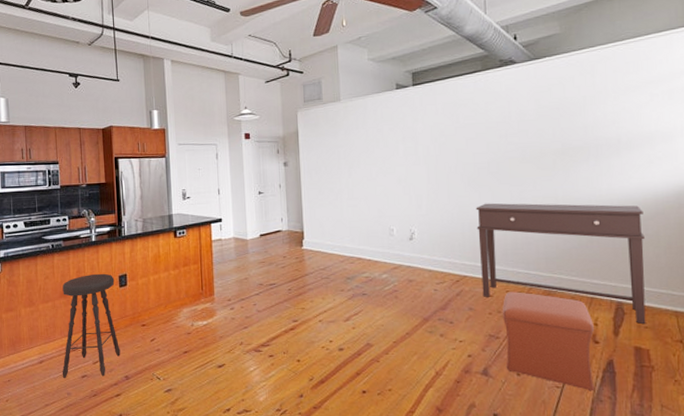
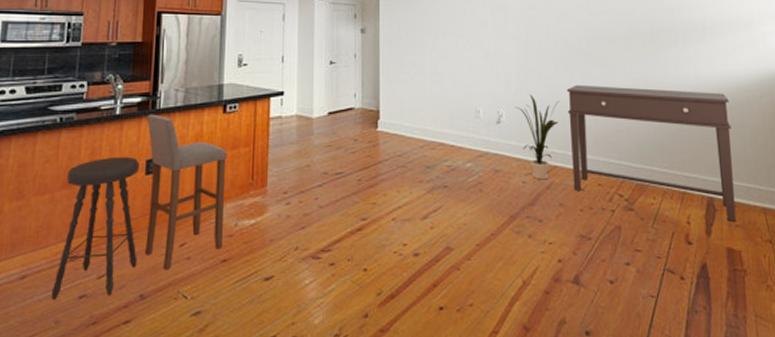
bar stool: none [116,240,183,359] -> present [145,114,227,270]
house plant: none [426,213,470,288] -> present [515,94,560,180]
ottoman: present [502,292,595,391] -> none [593,185,690,301]

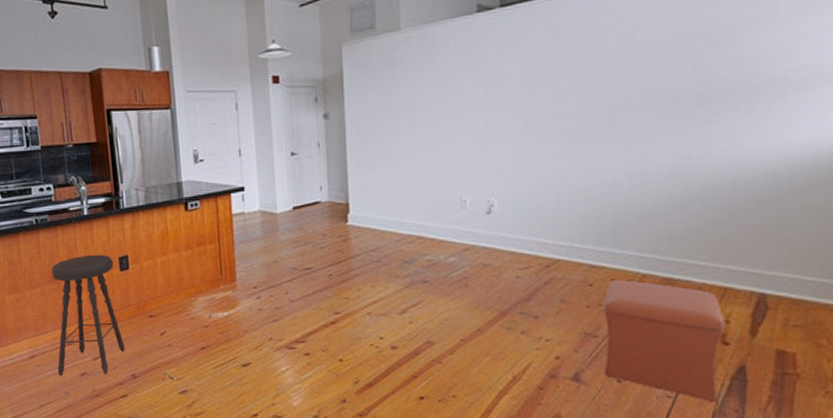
bar stool: present [145,114,227,270] -> none [113,213,199,355]
house plant: present [515,94,560,180] -> none [510,180,568,275]
side table: present [566,84,737,222] -> none [577,165,810,321]
ottoman: none [593,185,690,301] -> present [603,280,724,403]

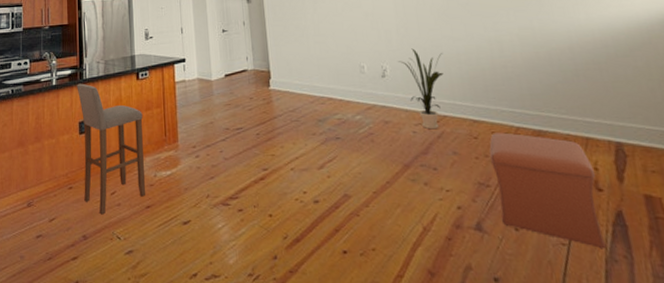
music stool: present [51,254,125,377] -> none [15,119,79,240]
bar stool: none [113,213,199,355] -> present [77,83,145,215]
house plant: none [510,180,568,275] -> present [398,48,444,130]

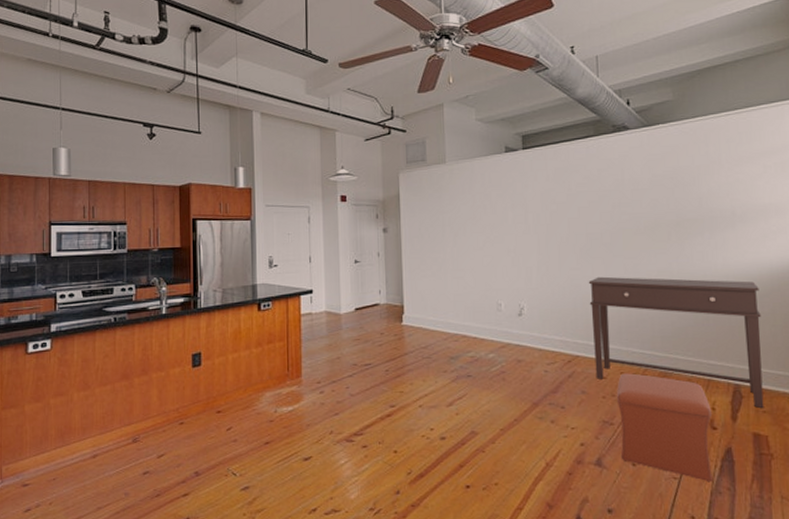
bar stool: present [77,83,145,215] -> none [190,313,264,451]
house plant: present [398,48,444,130] -> none [536,287,582,369]
side table: none [448,35,652,167] -> present [588,276,764,408]

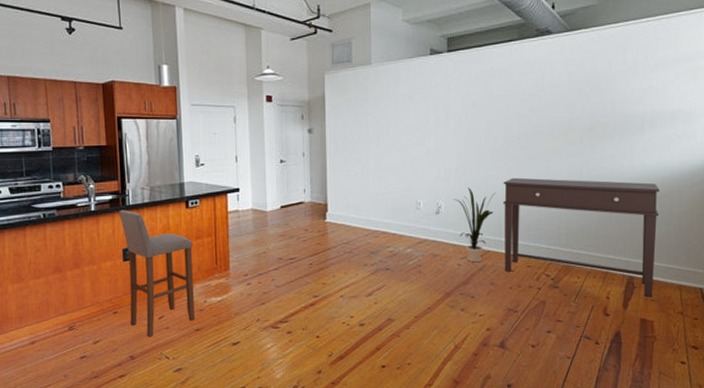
bar stool: none [190,313,264,451] -> present [119,210,195,337]
house plant: none [536,287,582,369] -> present [453,187,496,263]
ottoman: present [616,373,714,483] -> none [521,266,606,361]

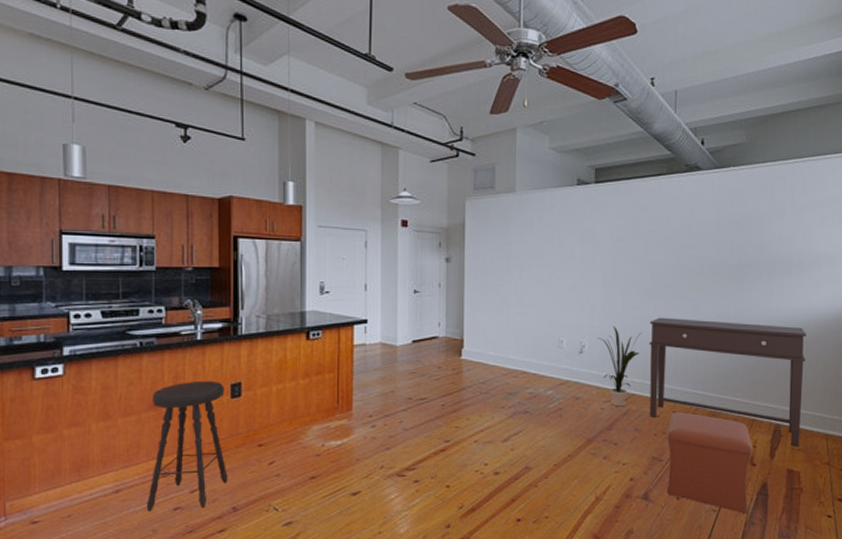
music stool: none [56,246,125,360] -> present [146,380,228,512]
bar stool: present [119,210,195,337] -> none [229,340,312,486]
ottoman: none [521,266,606,361] -> present [666,412,752,514]

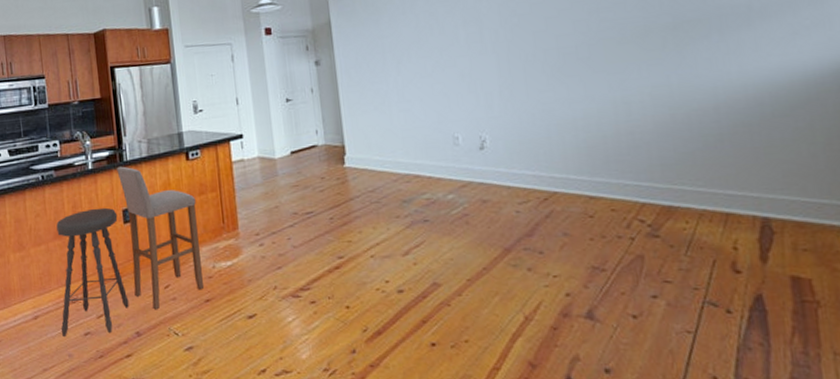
bar stool: none [229,340,312,486] -> present [116,166,203,310]
house plant: present [598,326,643,407] -> none [500,114,556,209]
side table: present [649,317,806,446] -> none [563,90,804,245]
ottoman: present [666,412,752,514] -> none [607,210,740,337]

